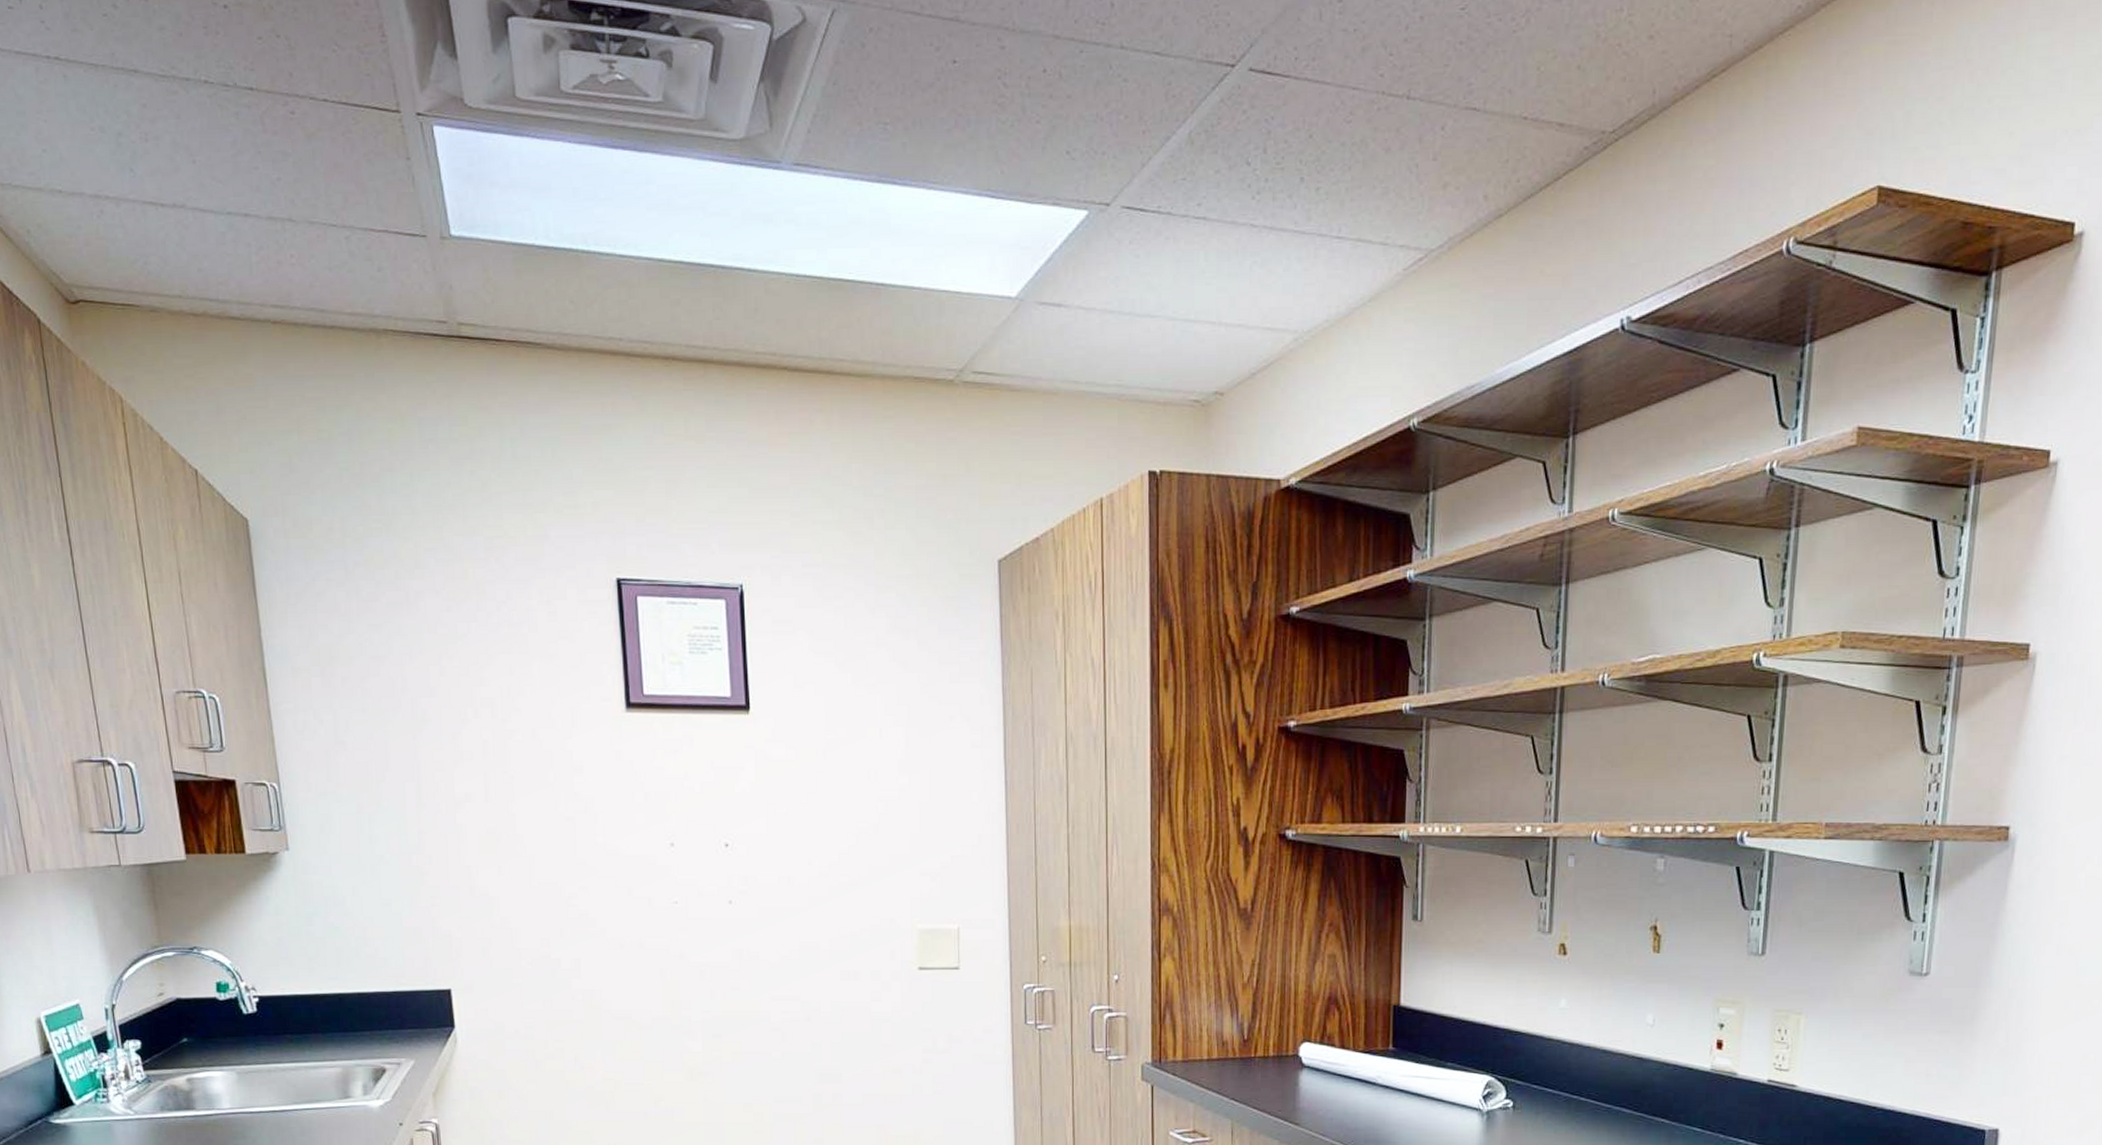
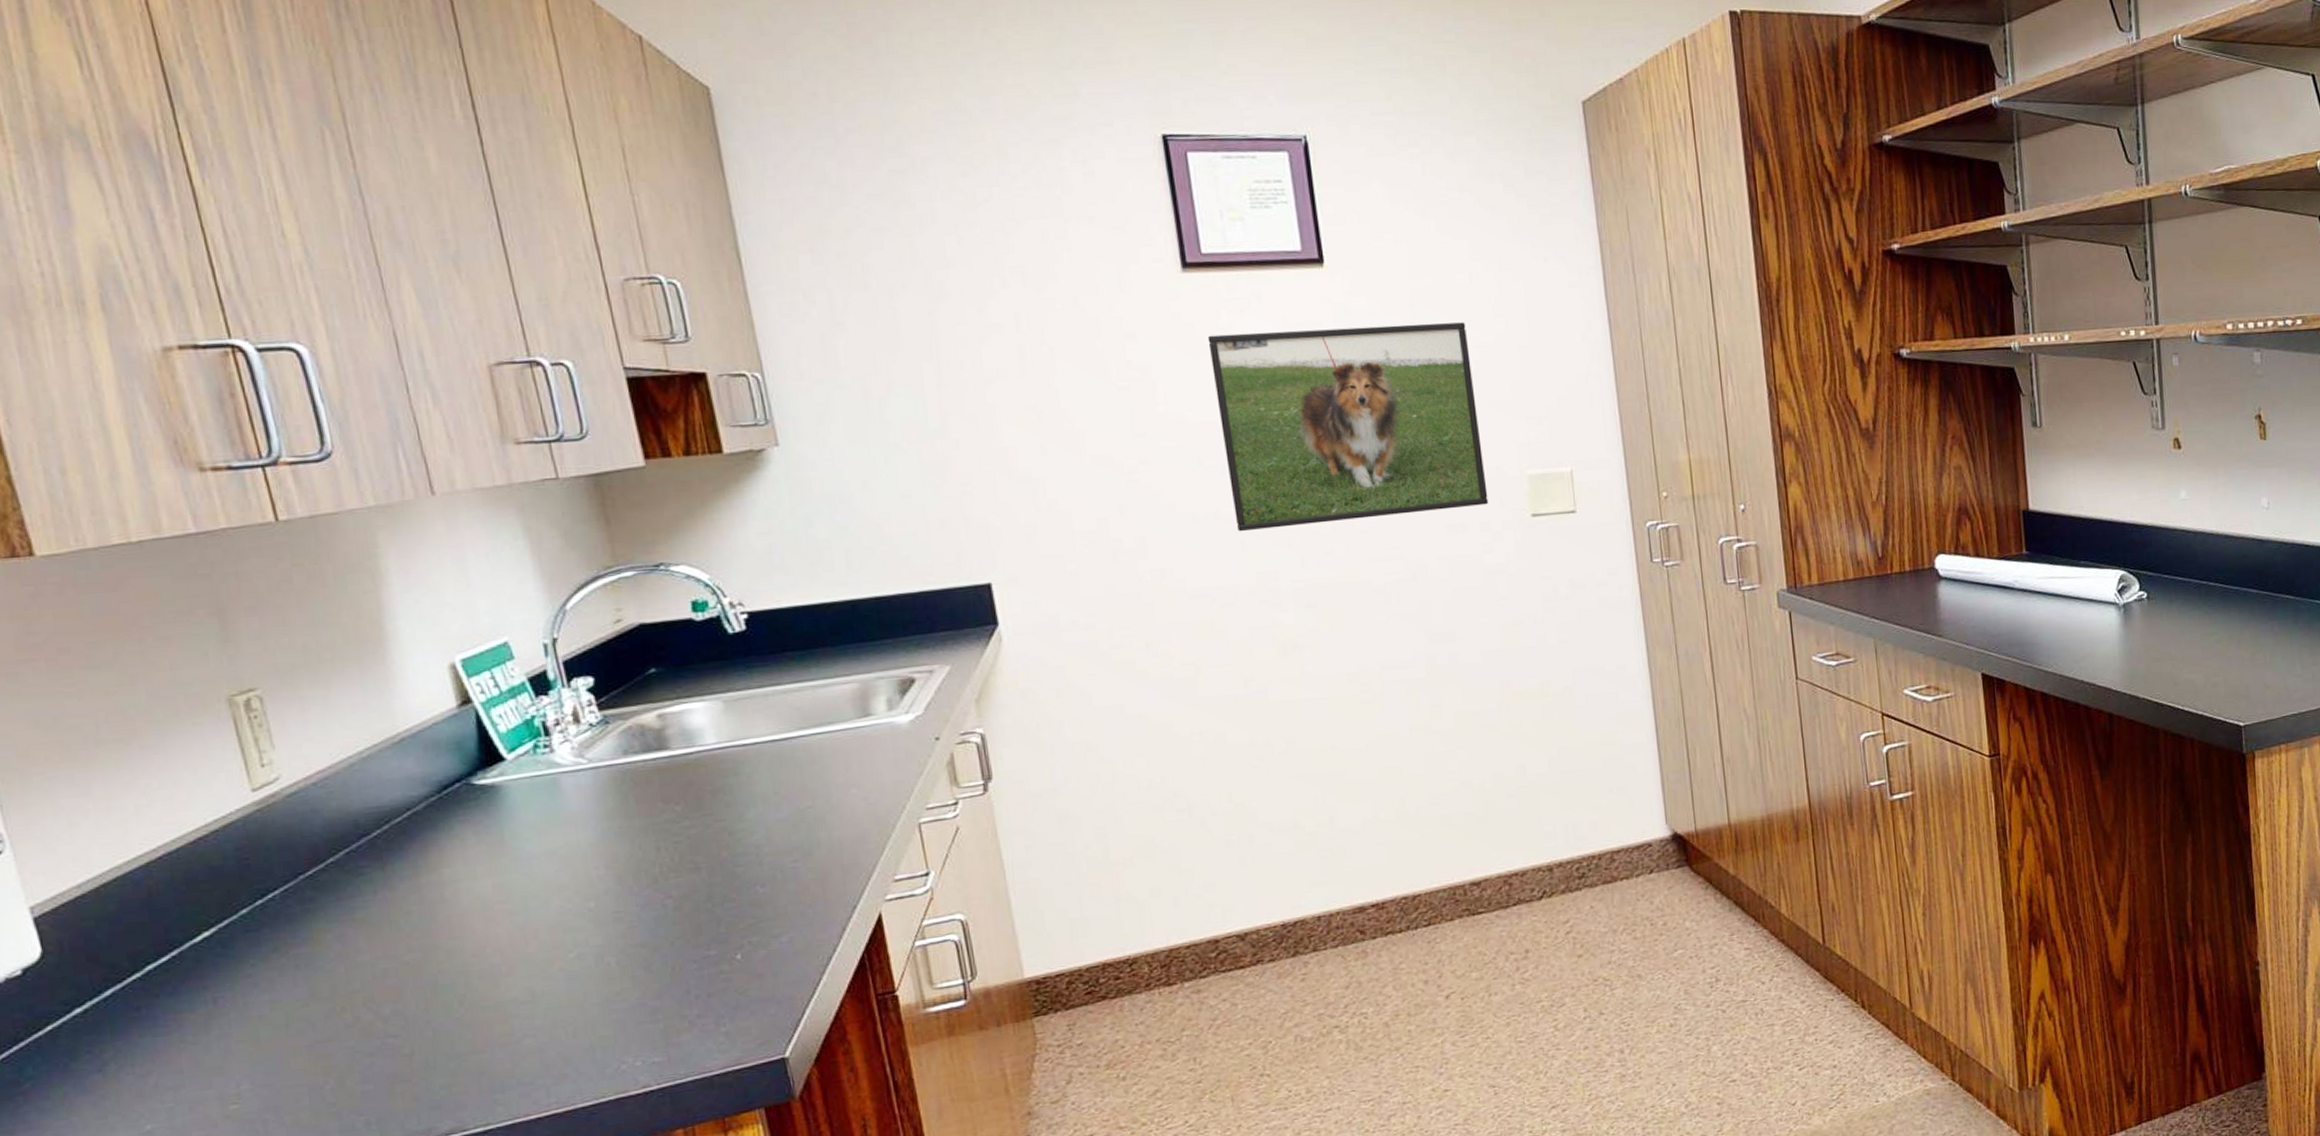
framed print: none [644,773,880,961] -> present [1207,322,1489,532]

